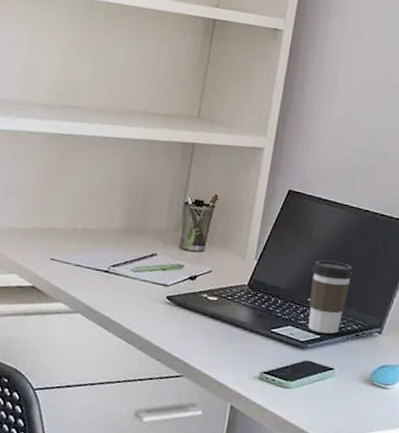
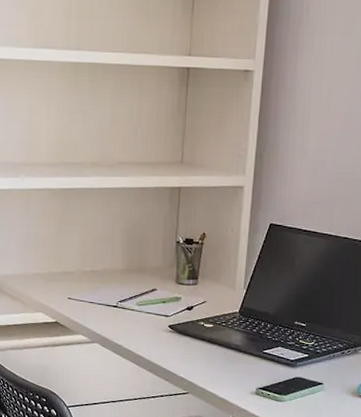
coffee cup: present [308,260,353,334] -> none [296,286,335,353]

